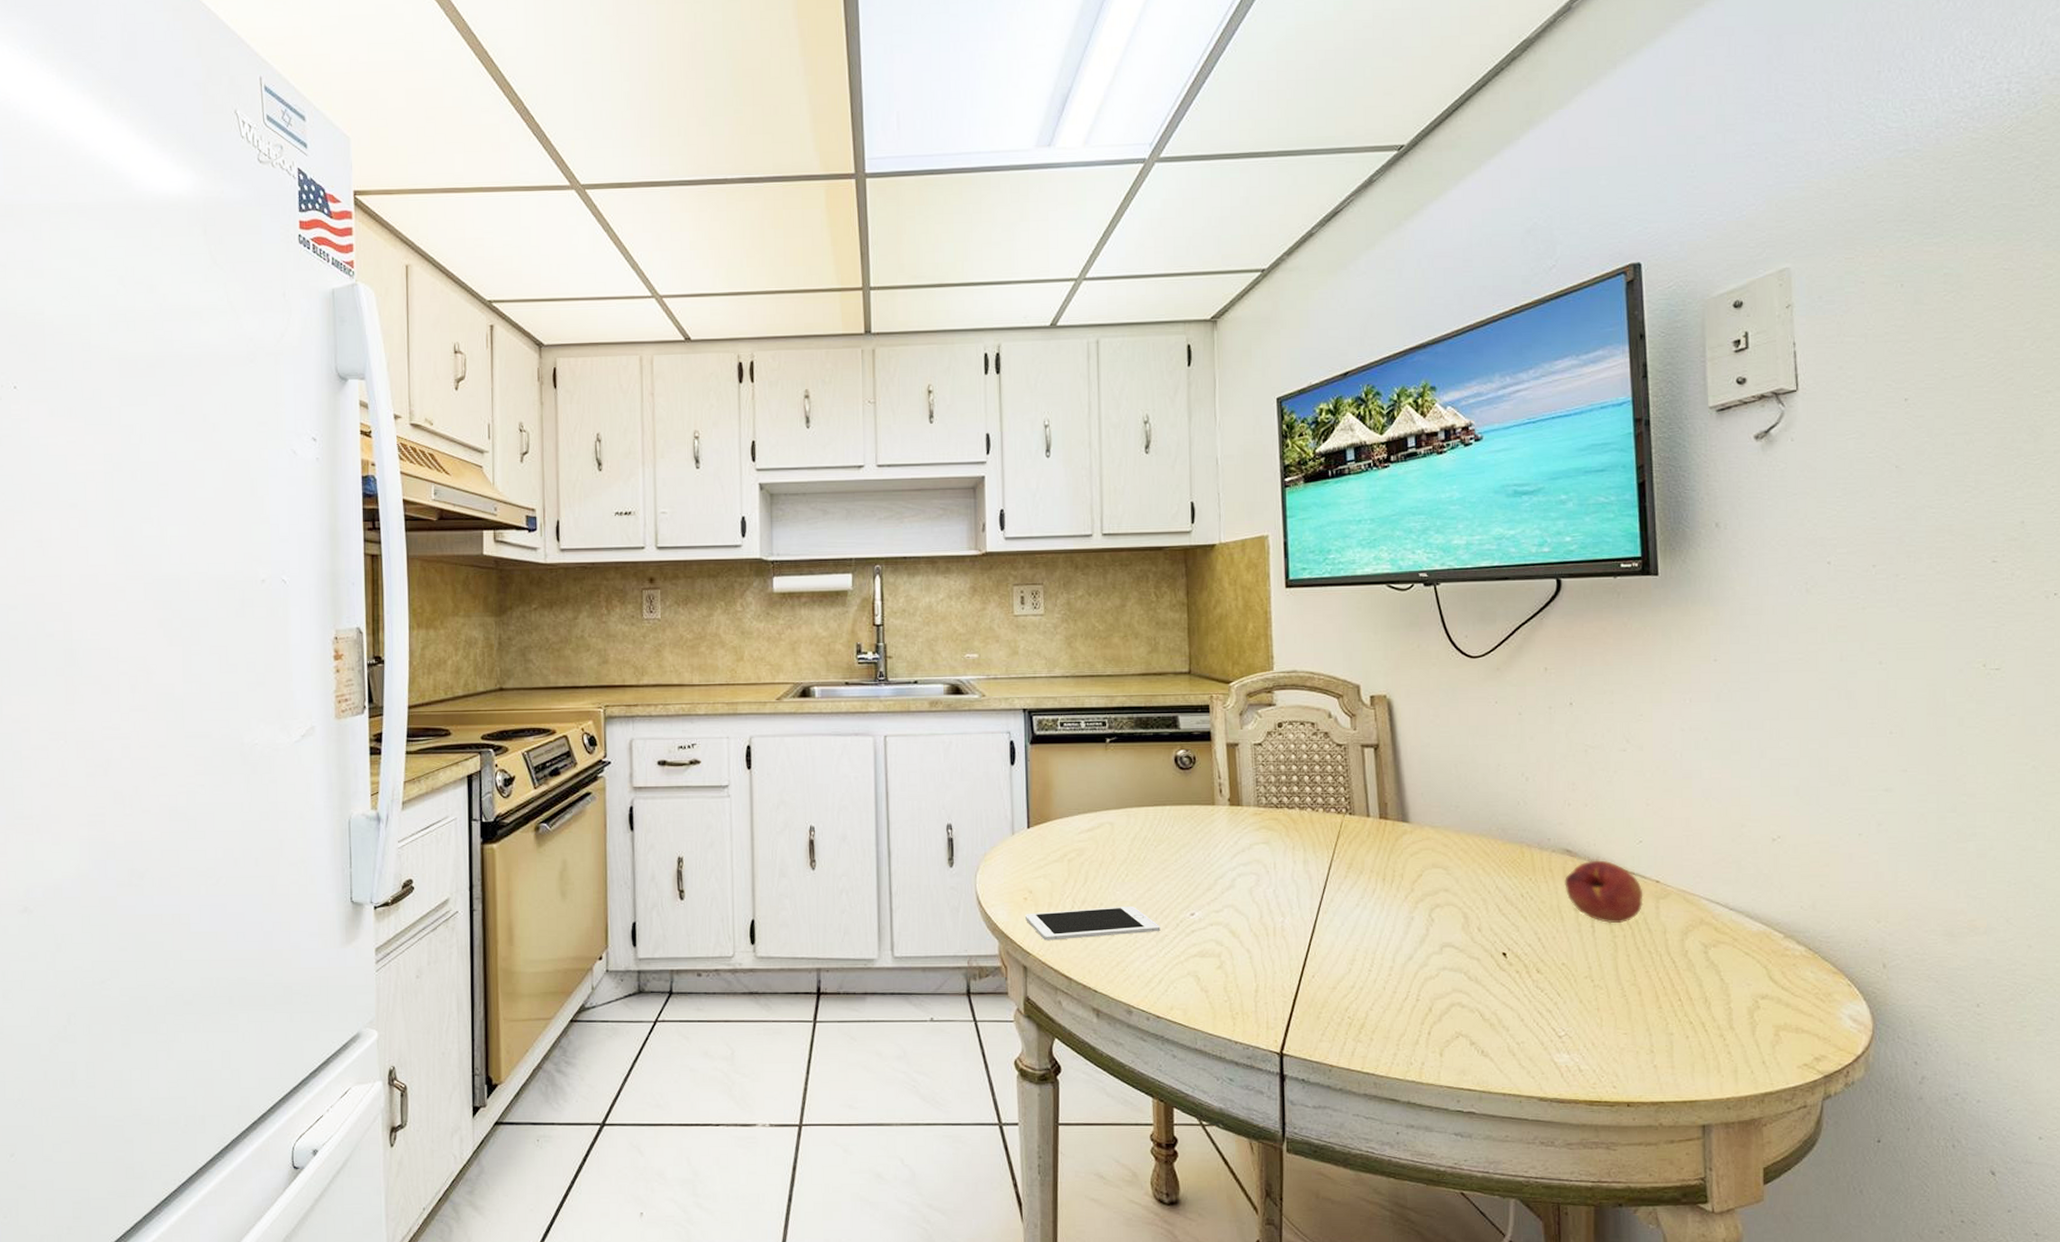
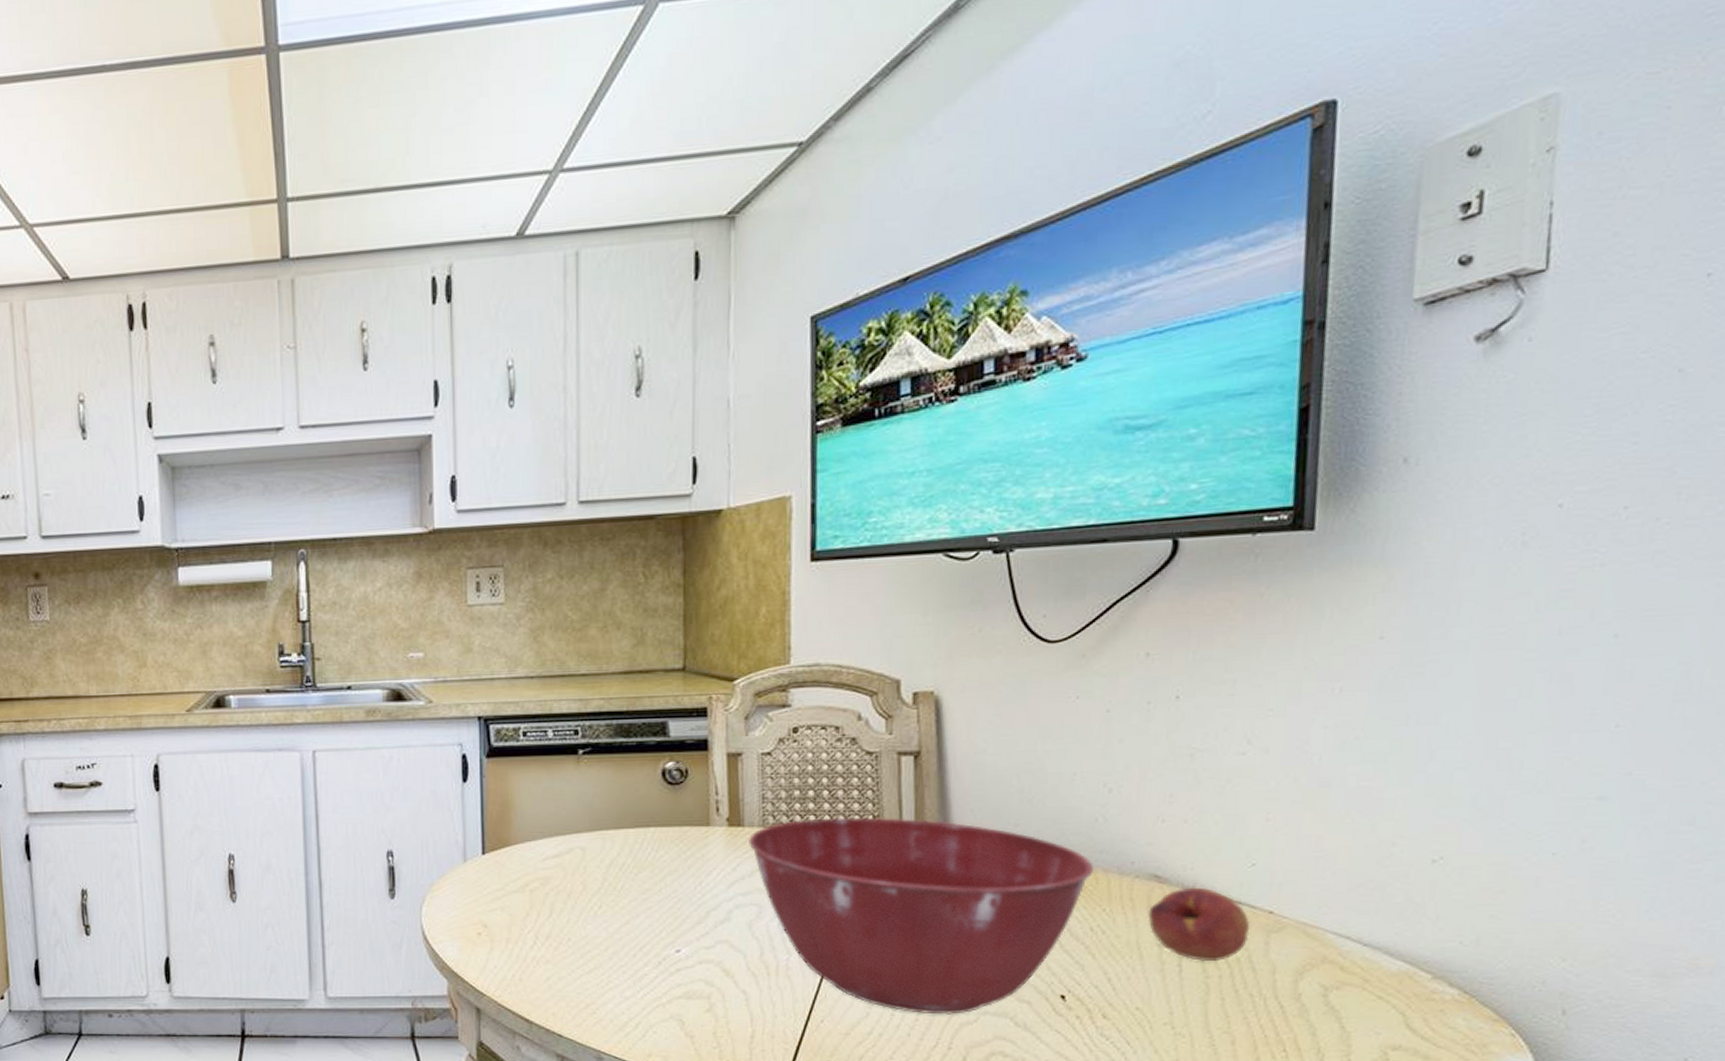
cell phone: present [1025,905,1161,941] -> none [479,941,639,980]
mixing bowl: none [1247,799,1519,970] -> present [749,817,1094,1015]

